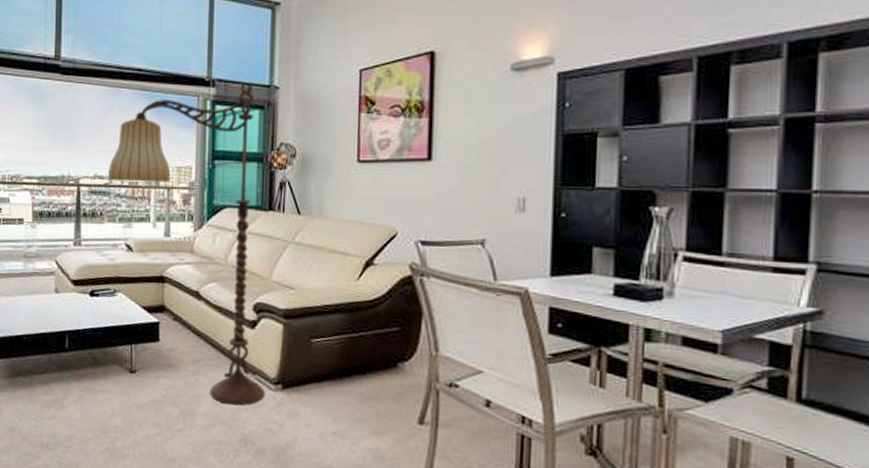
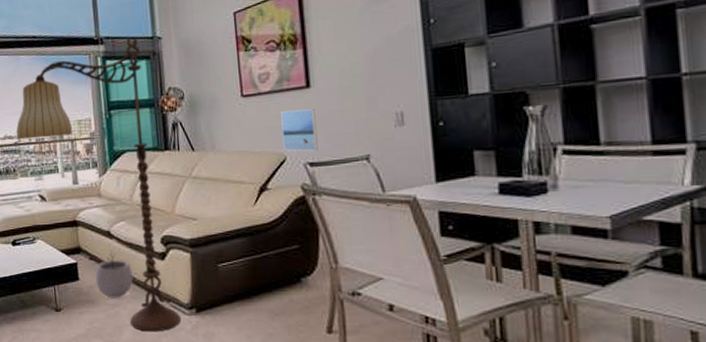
plant pot: none [178,312,219,365] -> present [95,250,133,298]
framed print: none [396,183,434,229] -> present [281,109,318,152]

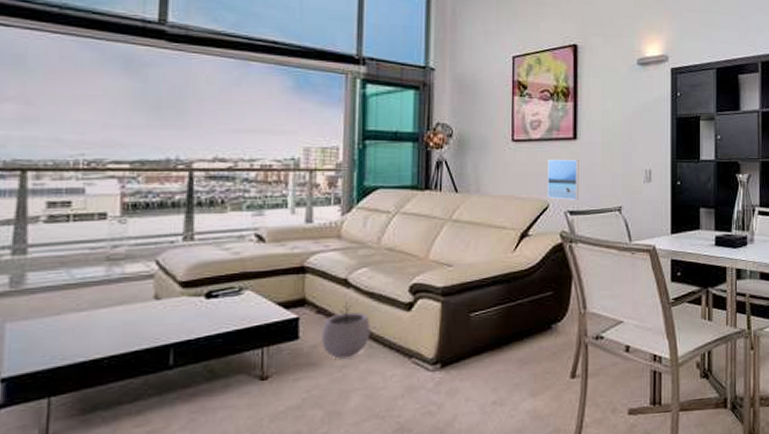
floor lamp: present [16,37,181,332] -> none [231,63,422,395]

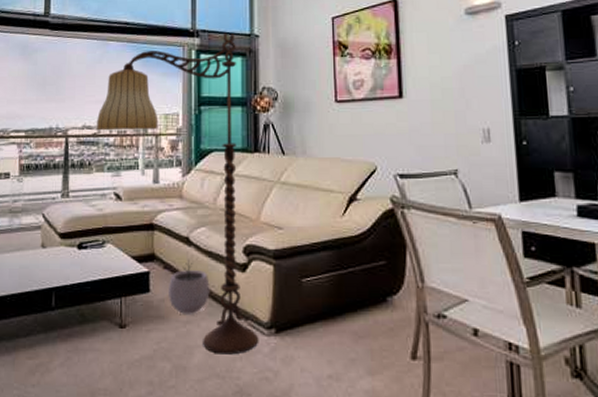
floor lamp: none [231,63,422,395] -> present [96,32,258,355]
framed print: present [548,160,579,200] -> none [373,120,408,163]

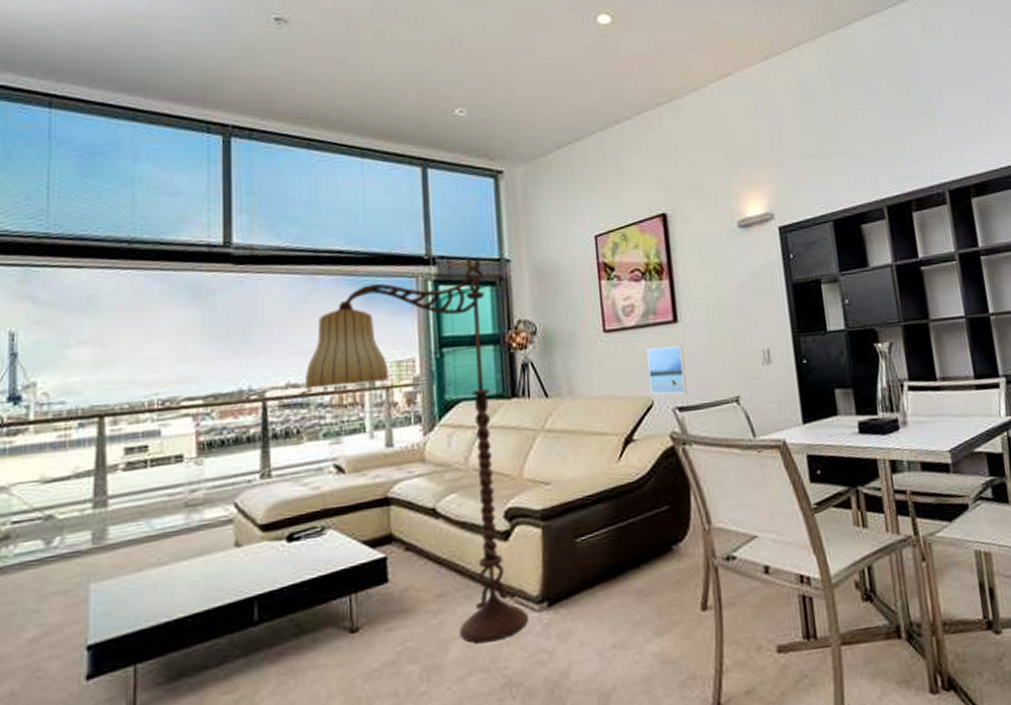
plant pot: present [169,259,210,314] -> none [413,534,466,603]
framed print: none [373,120,408,163] -> present [647,346,687,395]

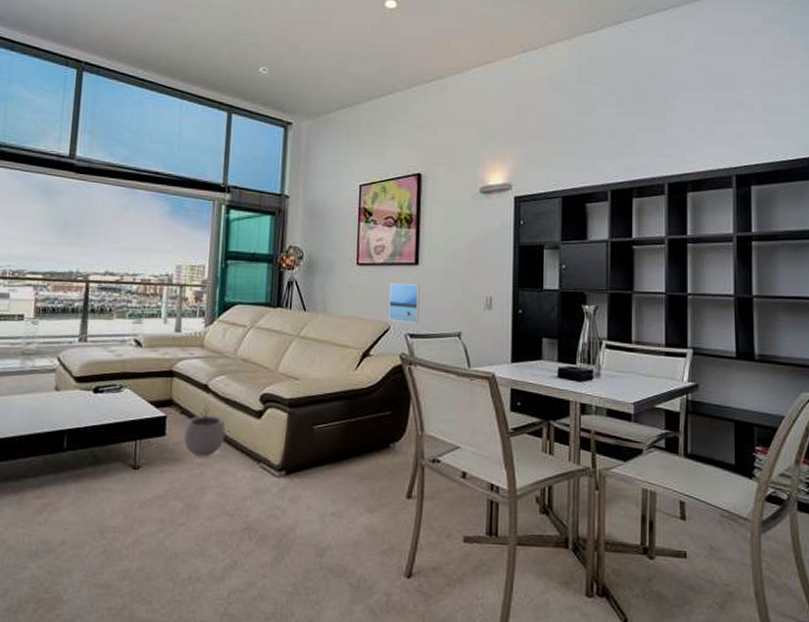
floor lamp: present [304,258,528,644] -> none [119,191,269,495]
plant pot: none [413,534,466,603] -> present [184,405,226,457]

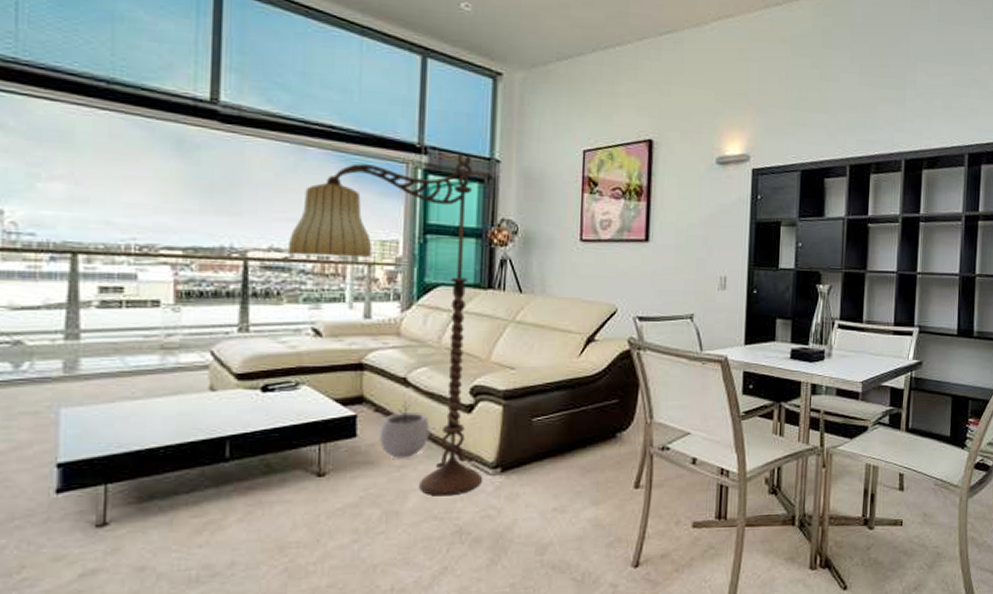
floor lamp: none [119,191,269,495] -> present [287,153,482,497]
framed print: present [389,283,420,324] -> none [616,262,650,306]

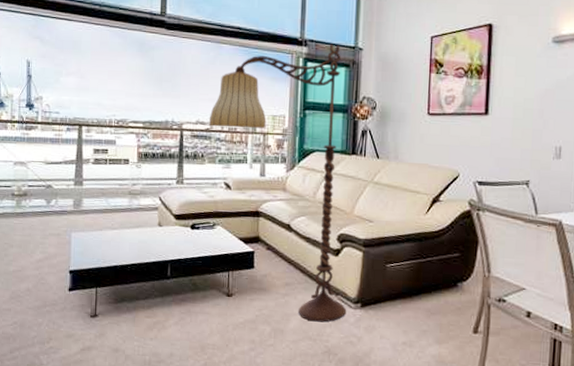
plant pot: present [380,400,430,458] -> none [270,242,307,288]

